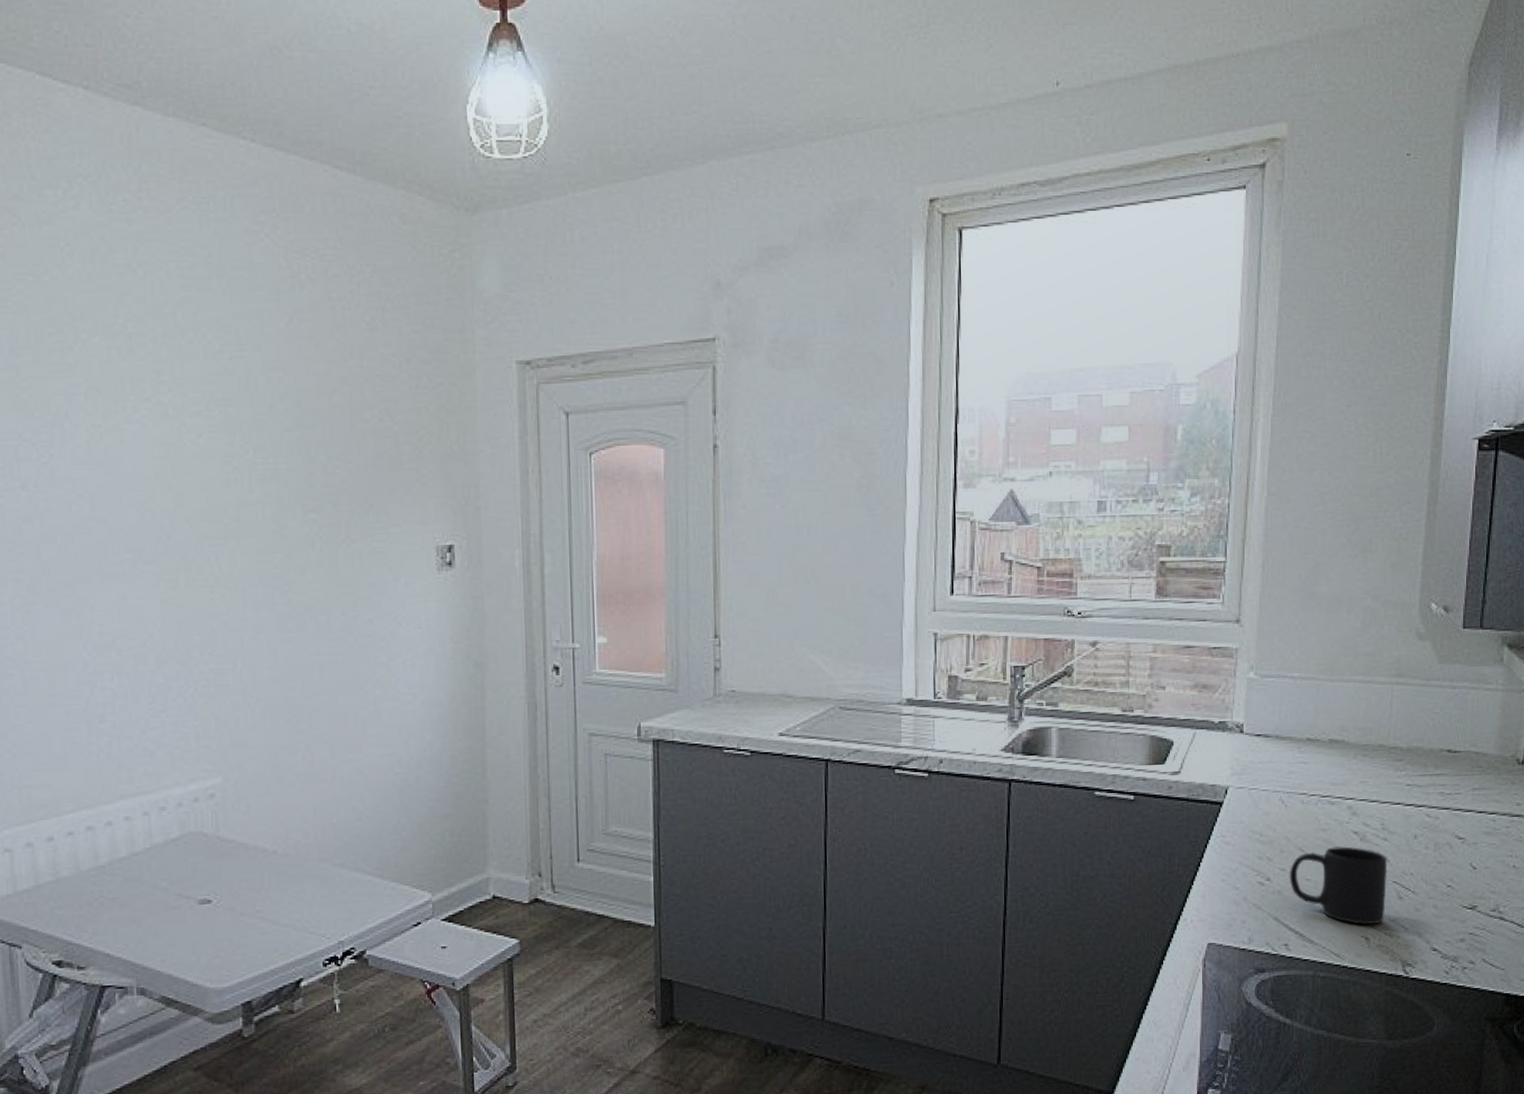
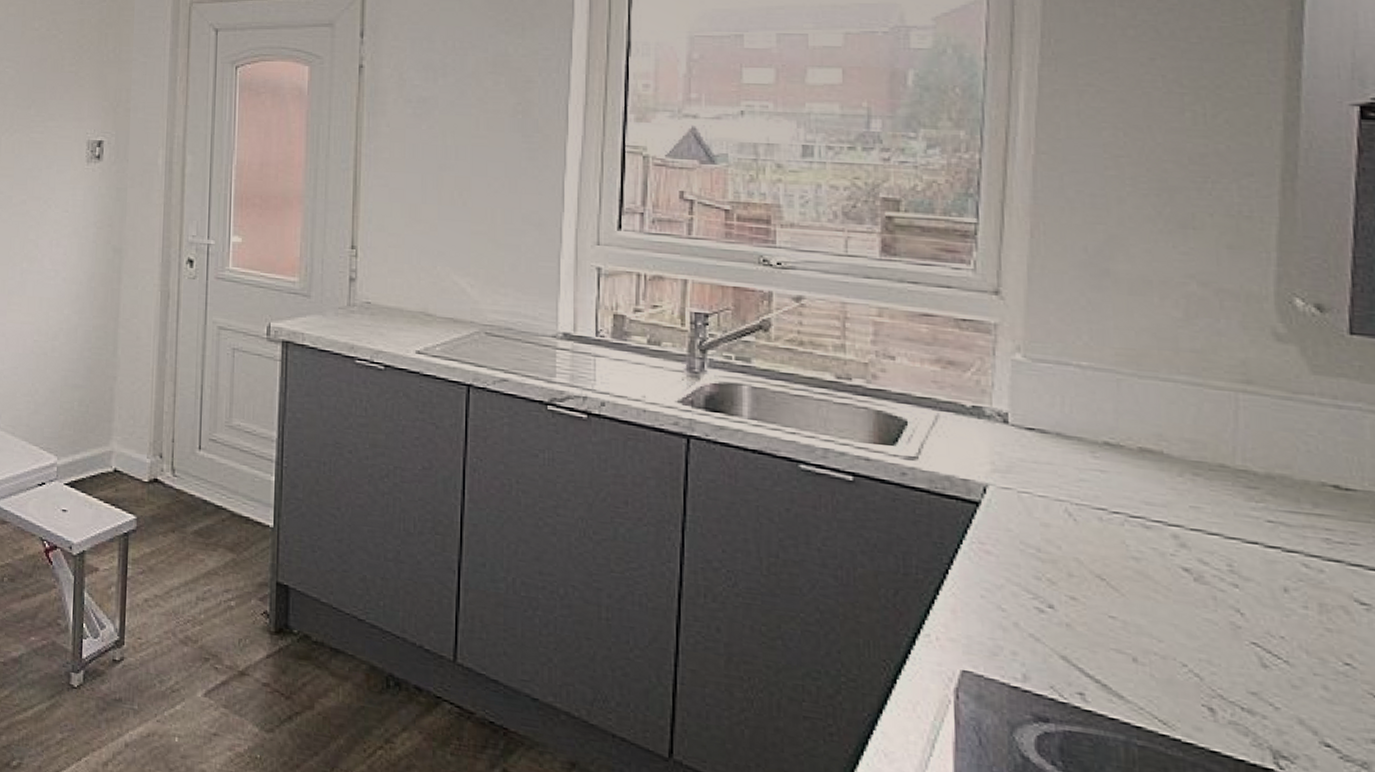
mug: present [1289,846,1388,925] -> none [1082,582,1242,695]

